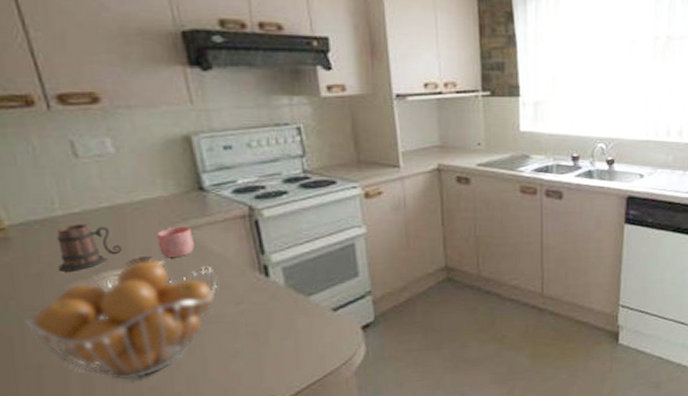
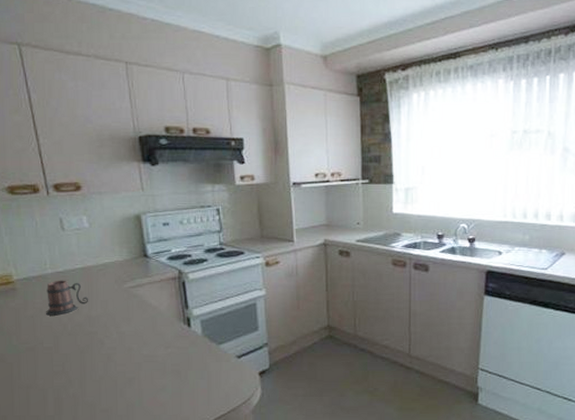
fruit basket: present [24,260,218,380] -> none [21,310,153,402]
mug: present [157,226,194,259] -> none [113,284,138,309]

